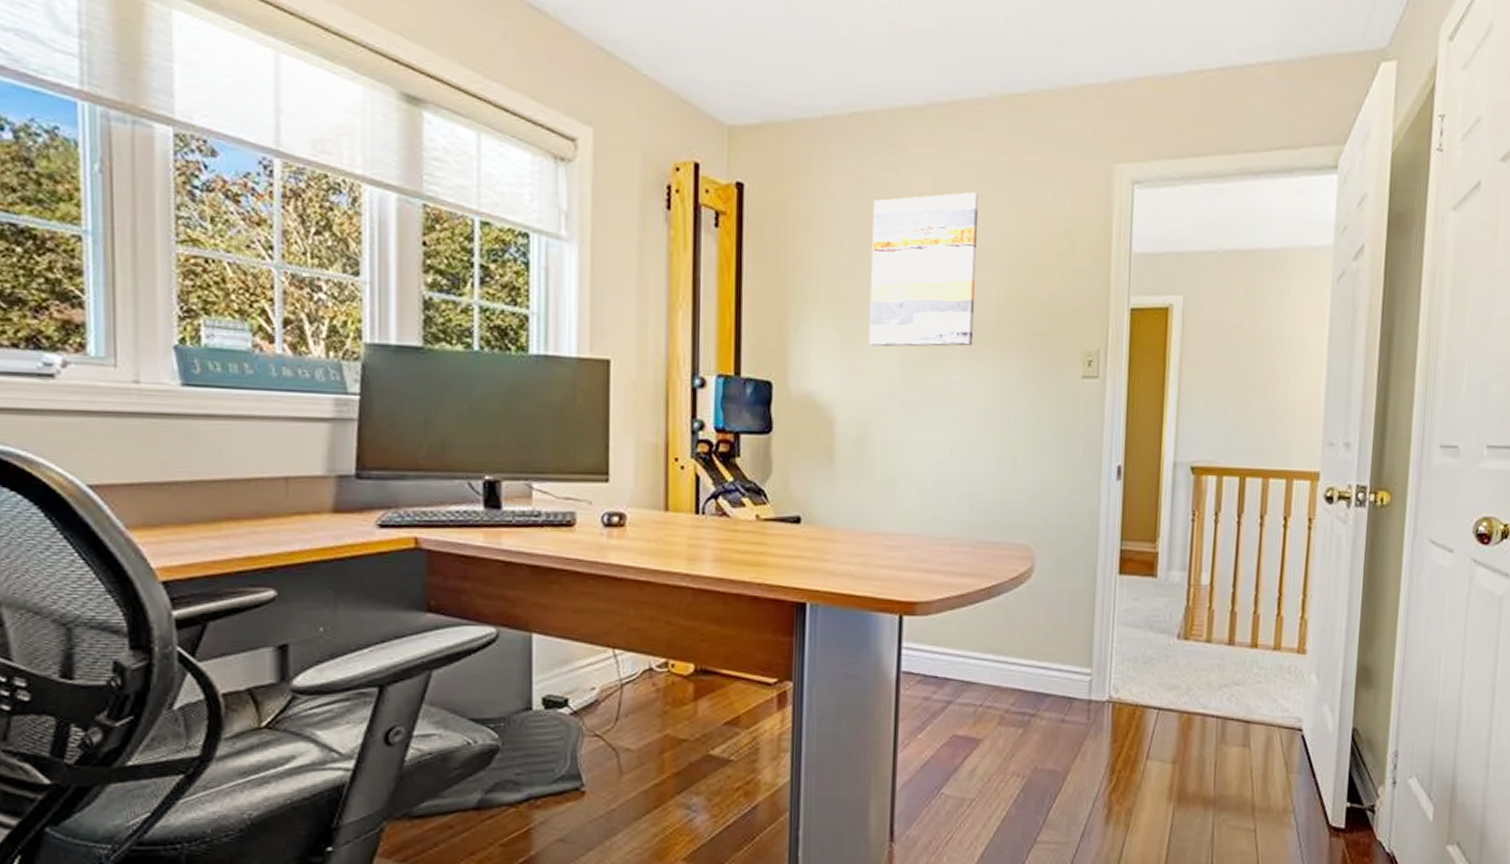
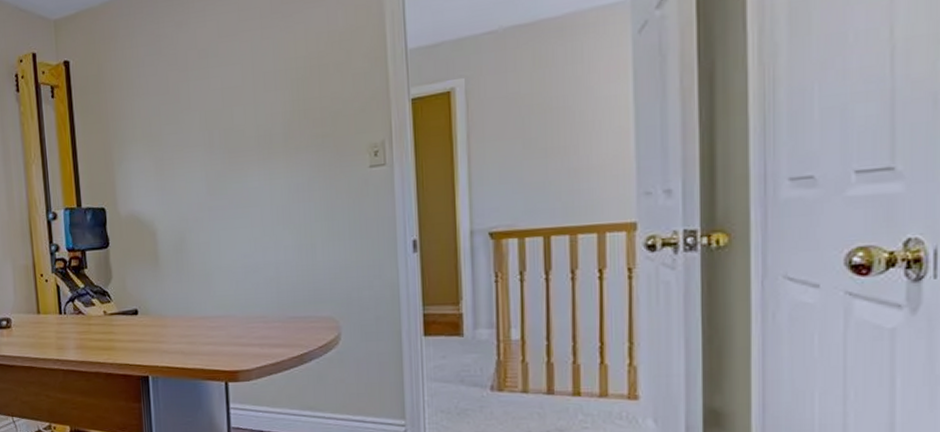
wall art: present [869,191,979,347] -> none [170,27,266,169]

